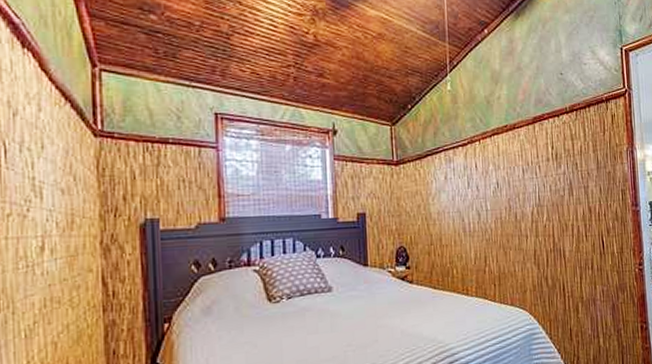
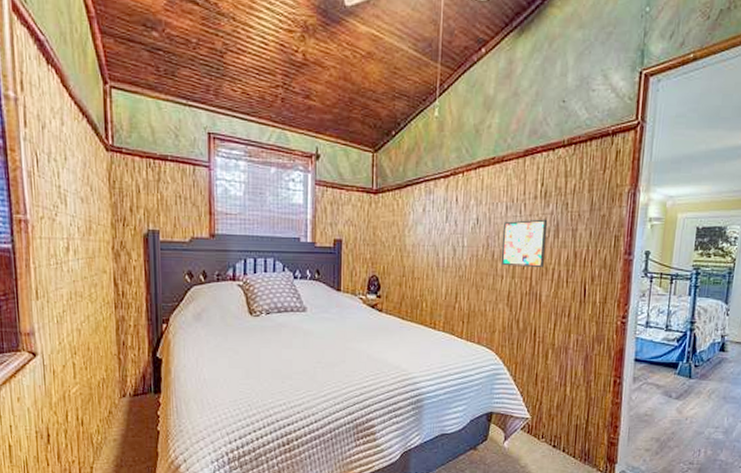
wall art: none [522,179,563,226] -> present [500,219,548,267]

